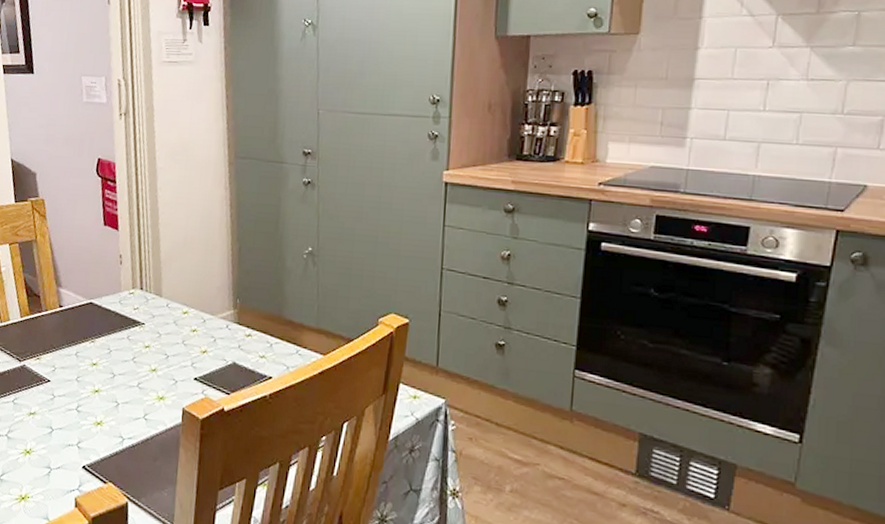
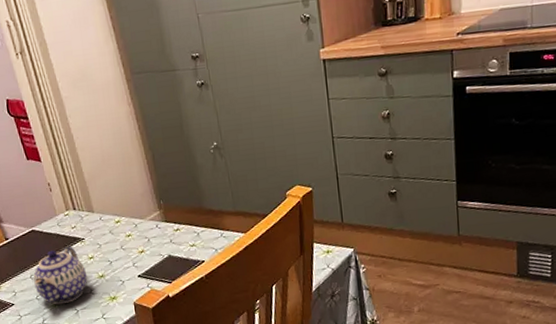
teapot: none [78,328,138,393] -> present [33,246,88,305]

